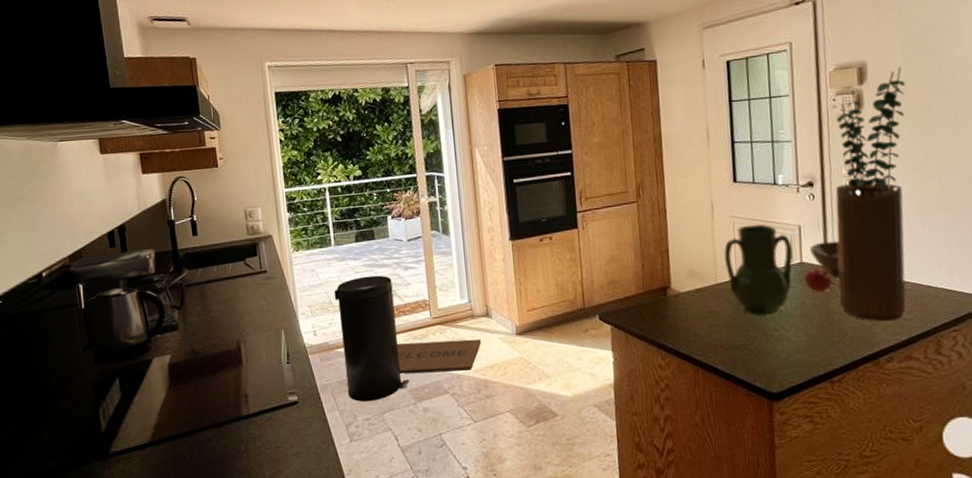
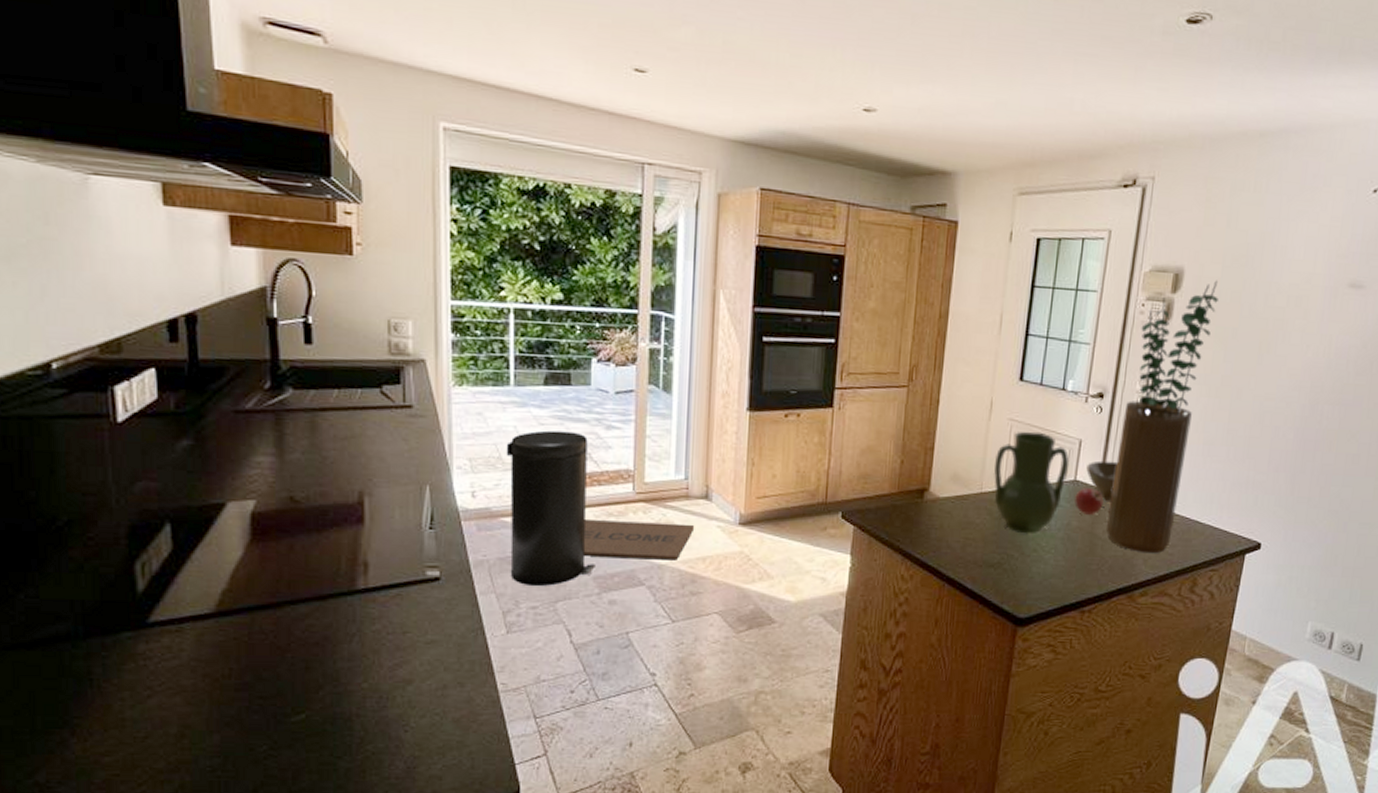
coffee maker: present [68,249,186,351] -> none [97,350,286,482]
kettle: present [83,286,166,366] -> none [119,399,253,505]

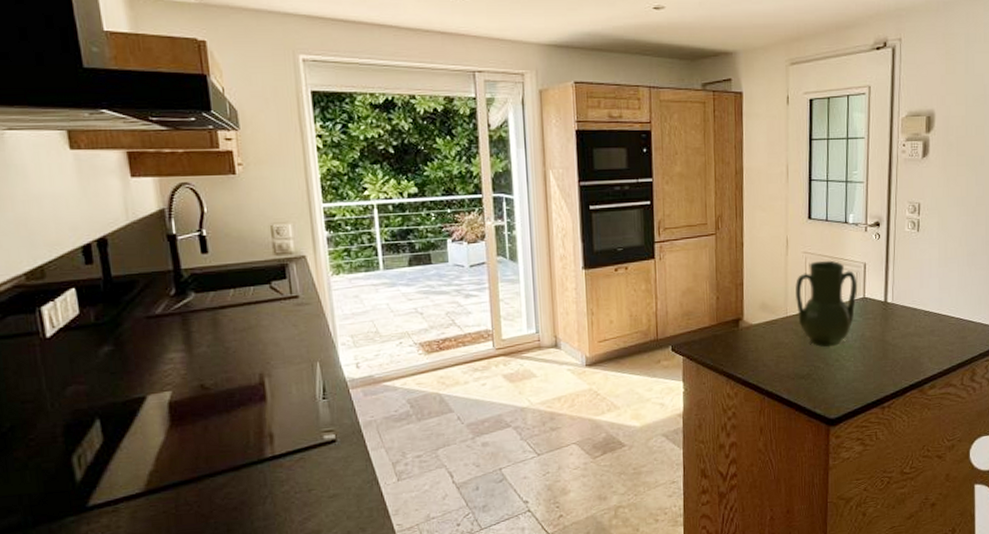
pedal bin: present [506,430,595,586] -> none [381,303,468,438]
doormat: present [582,518,695,561] -> none [454,370,549,407]
fruit: present [1074,488,1104,515] -> none [866,303,890,326]
bowl: present [1086,460,1118,504] -> none [872,278,898,314]
vase: present [1105,280,1218,554] -> none [894,118,965,353]

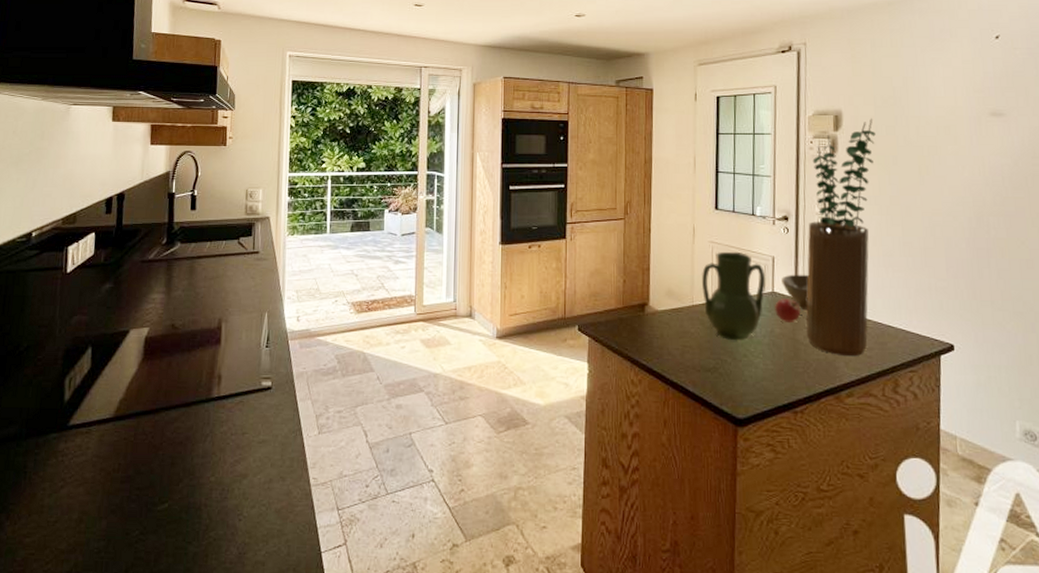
fruit: none [866,303,890,326] -> present [775,298,801,322]
bowl: none [872,278,898,314] -> present [781,274,809,312]
vase: none [894,118,965,353] -> present [806,118,876,357]

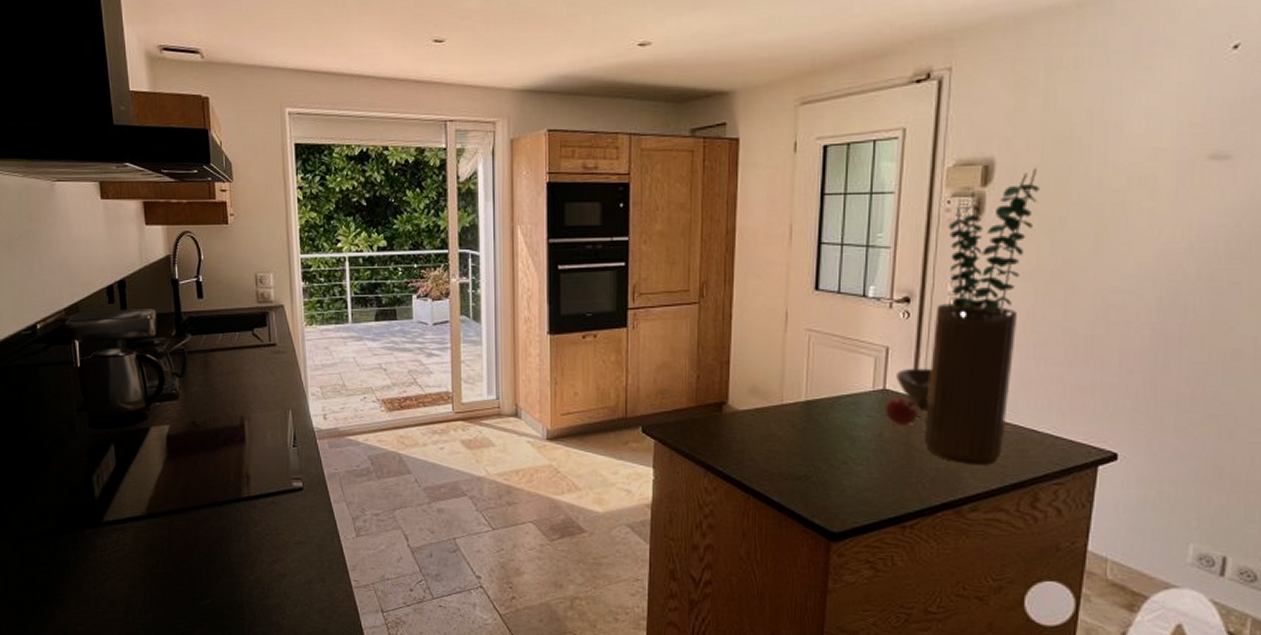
coffee maker: none [58,219,175,316] -> present [64,309,188,412]
kettle: none [68,254,152,333] -> present [79,347,166,430]
ceramic jug: present [702,251,766,341] -> none [794,341,877,446]

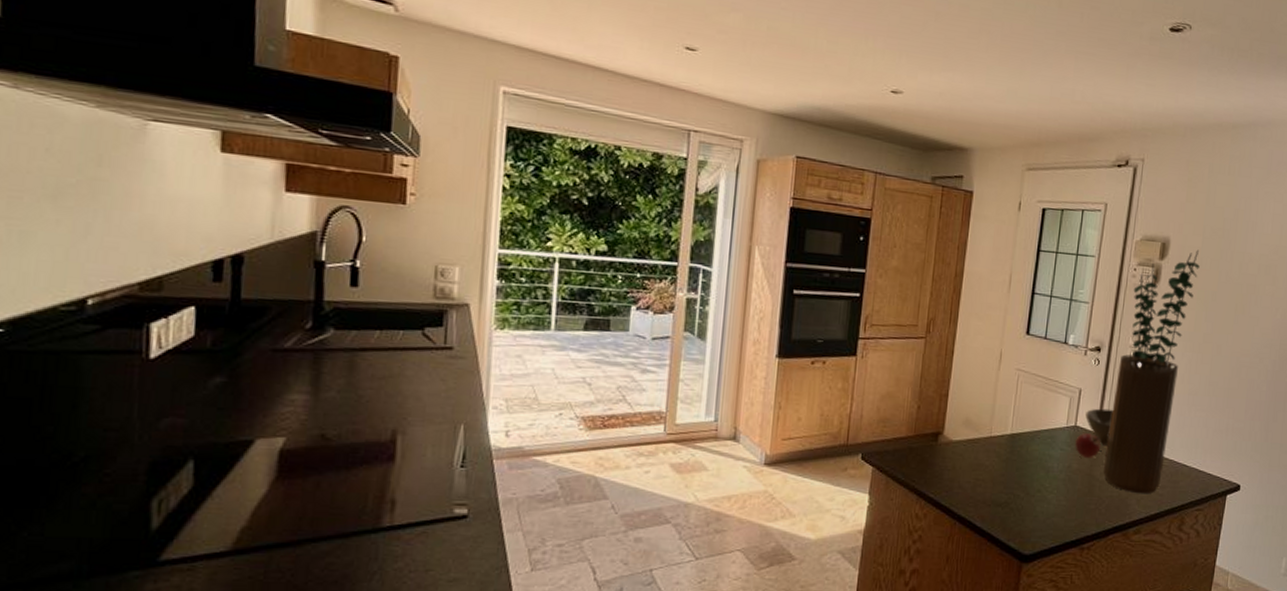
coffee maker: present [64,309,188,412] -> none [134,288,326,418]
kettle: present [79,347,166,430] -> none [153,337,290,441]

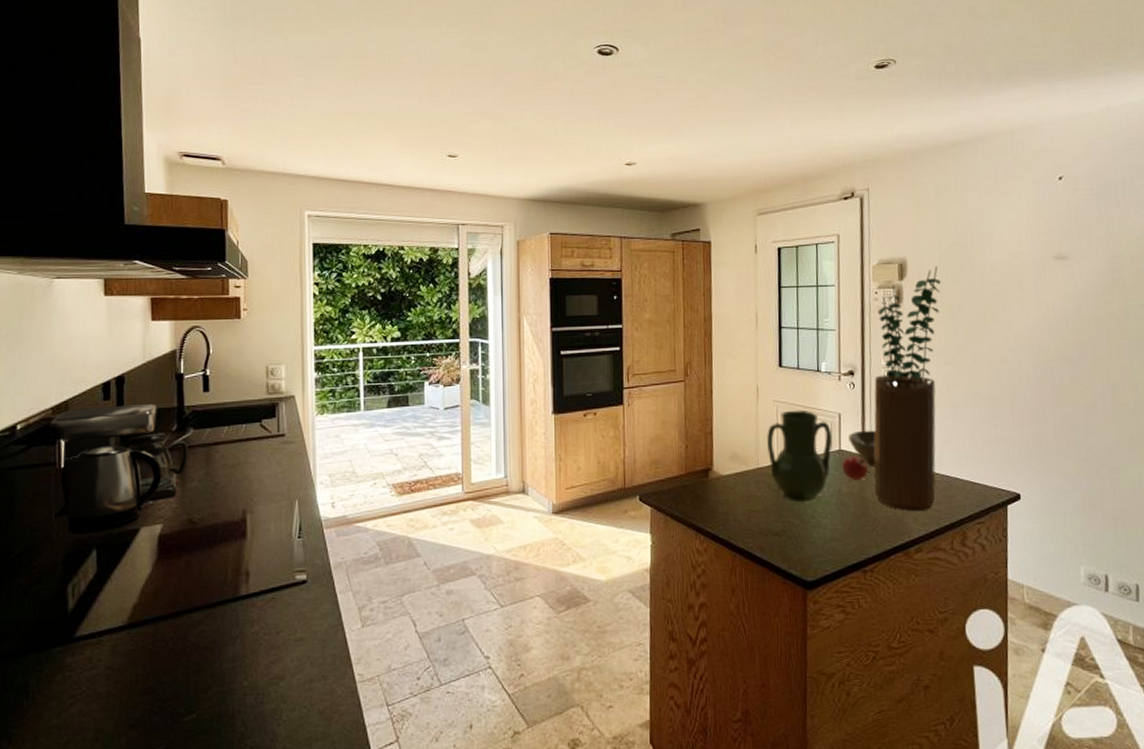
coffee maker: none [134,288,326,418] -> present [49,404,188,517]
kettle: none [153,337,290,441] -> present [63,445,162,535]
ceramic jug: none [1002,380,1071,476] -> present [767,410,833,503]

